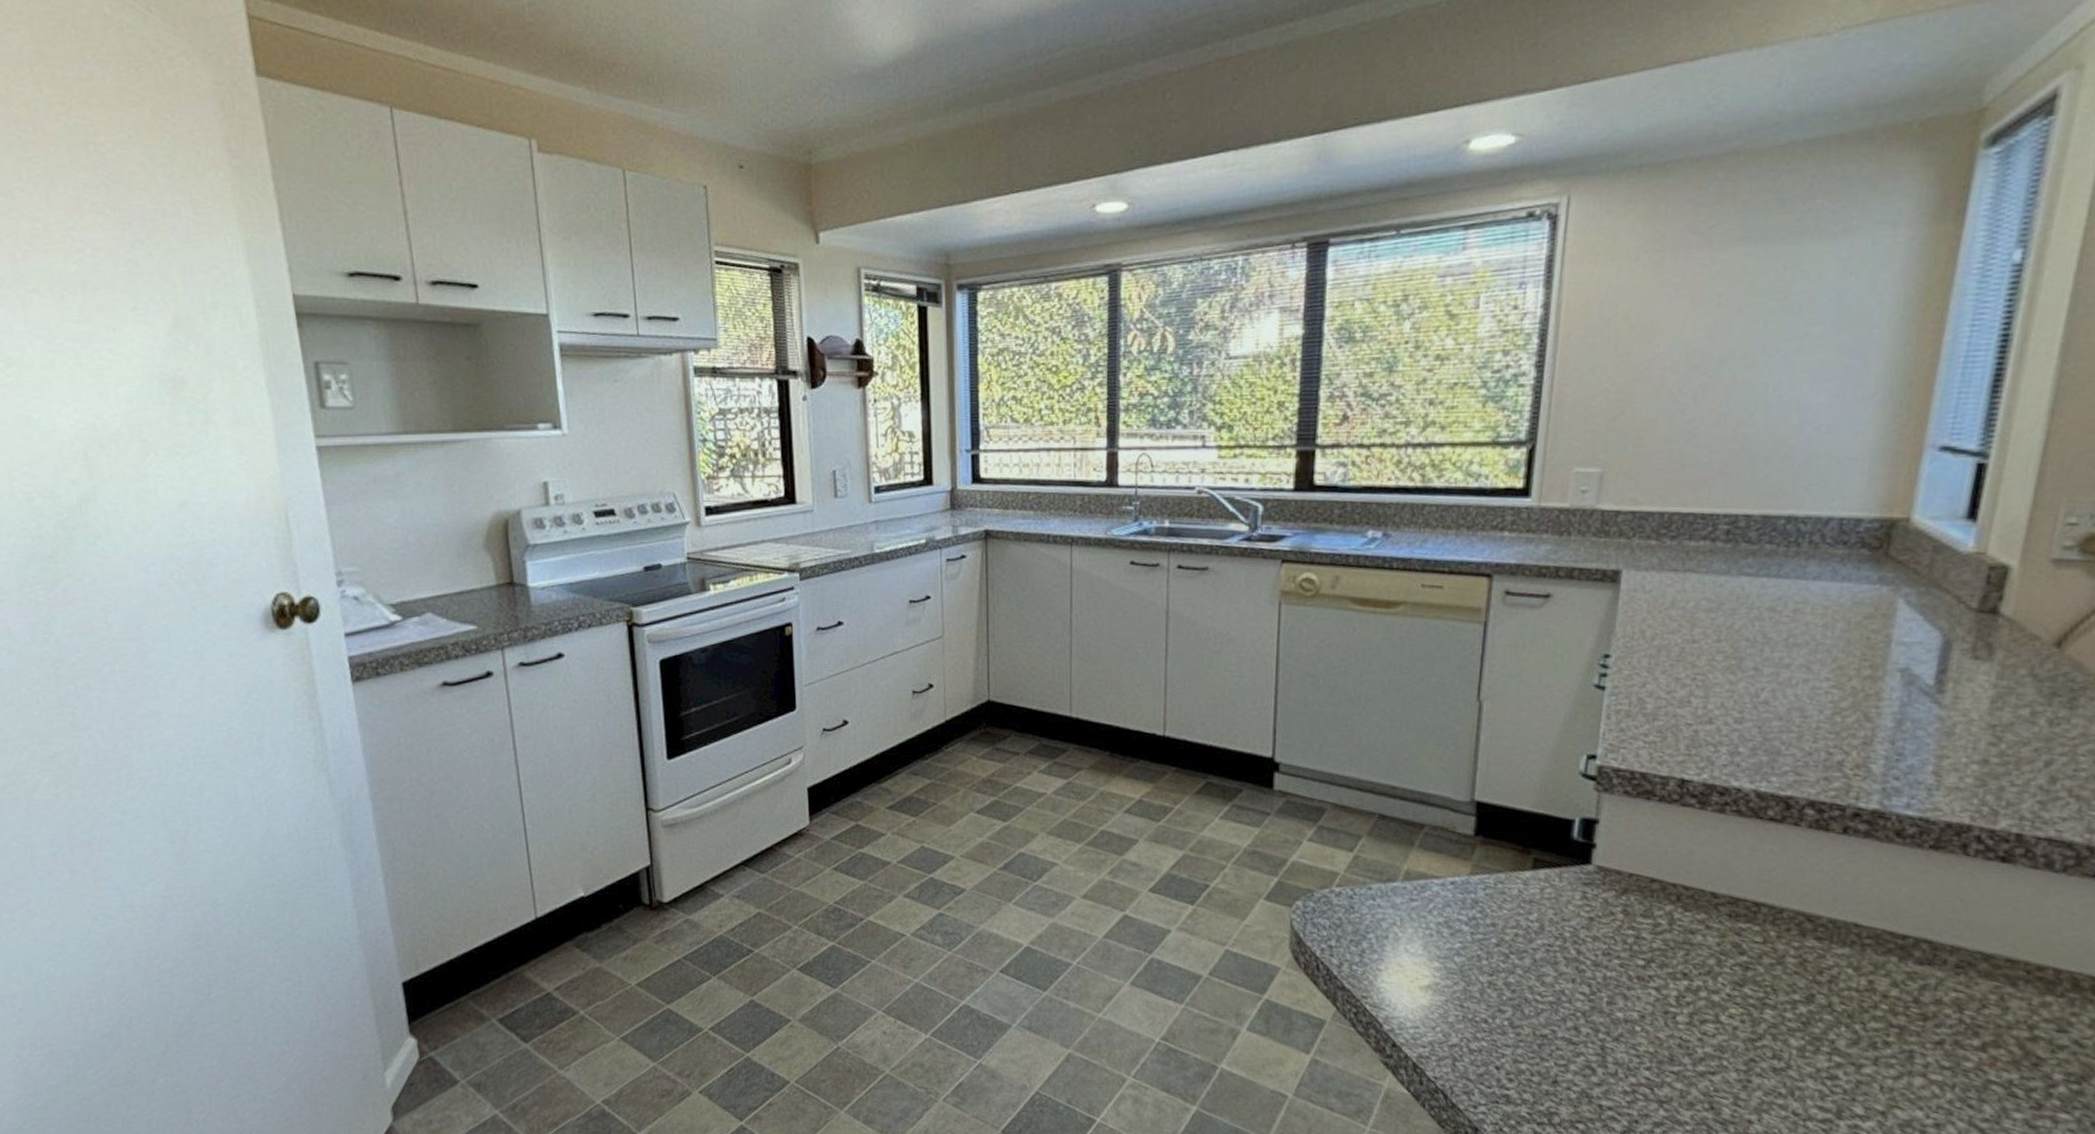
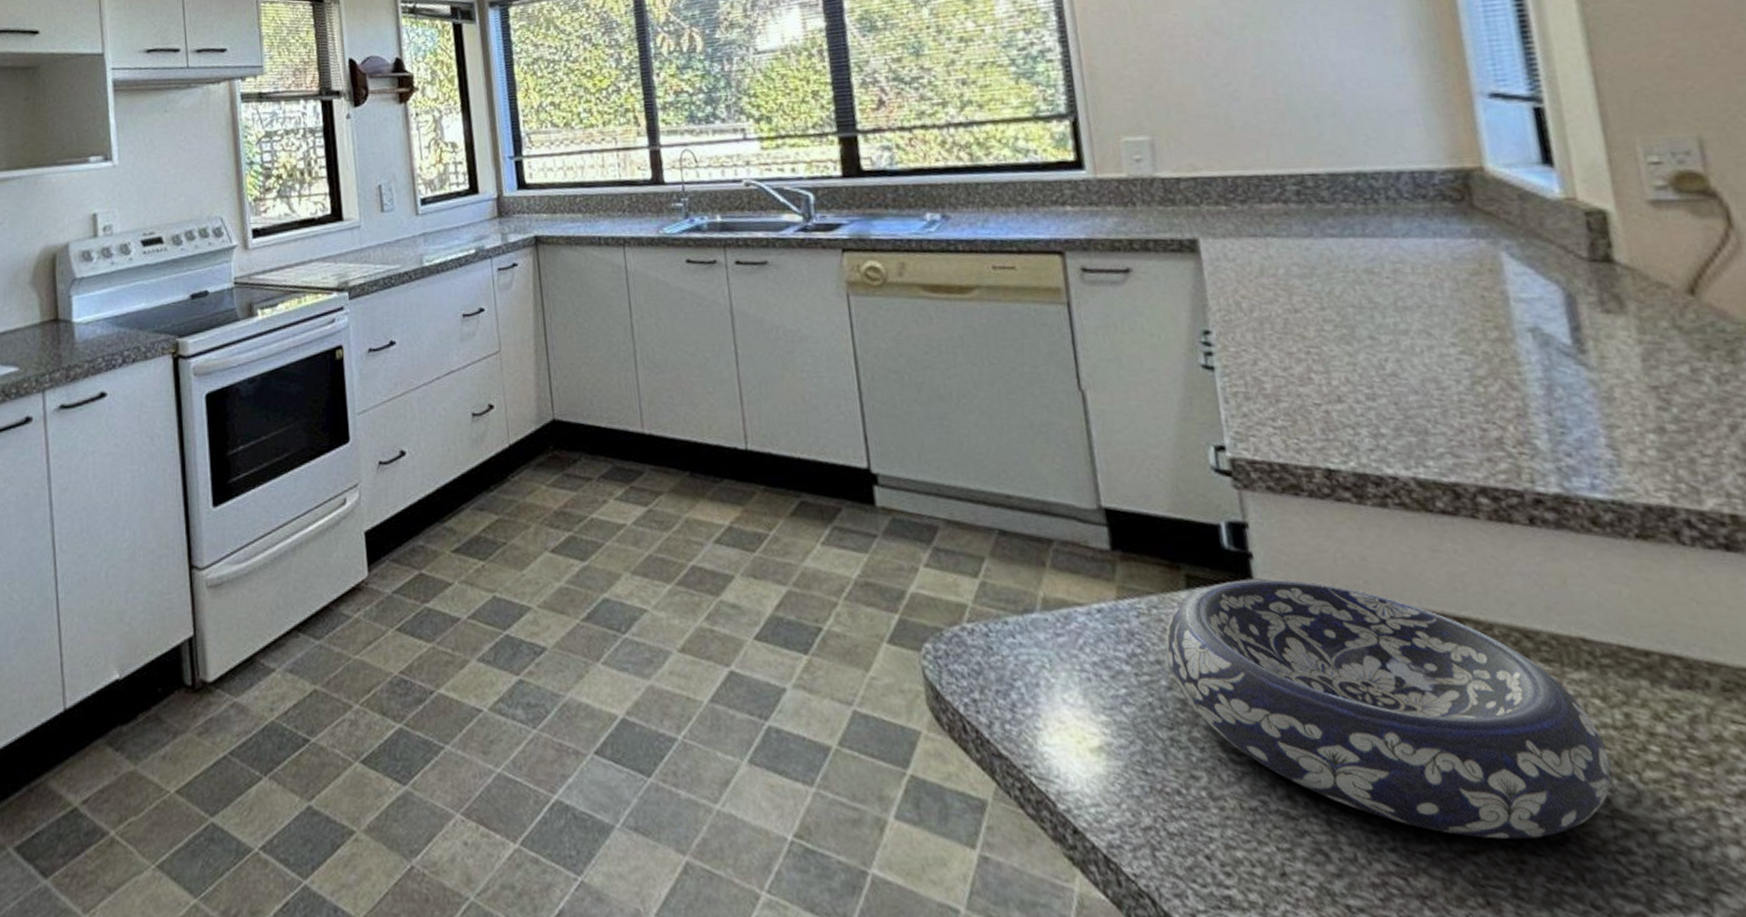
decorative bowl: none [1501,864,1845,1066] -> present [1165,579,1612,840]

